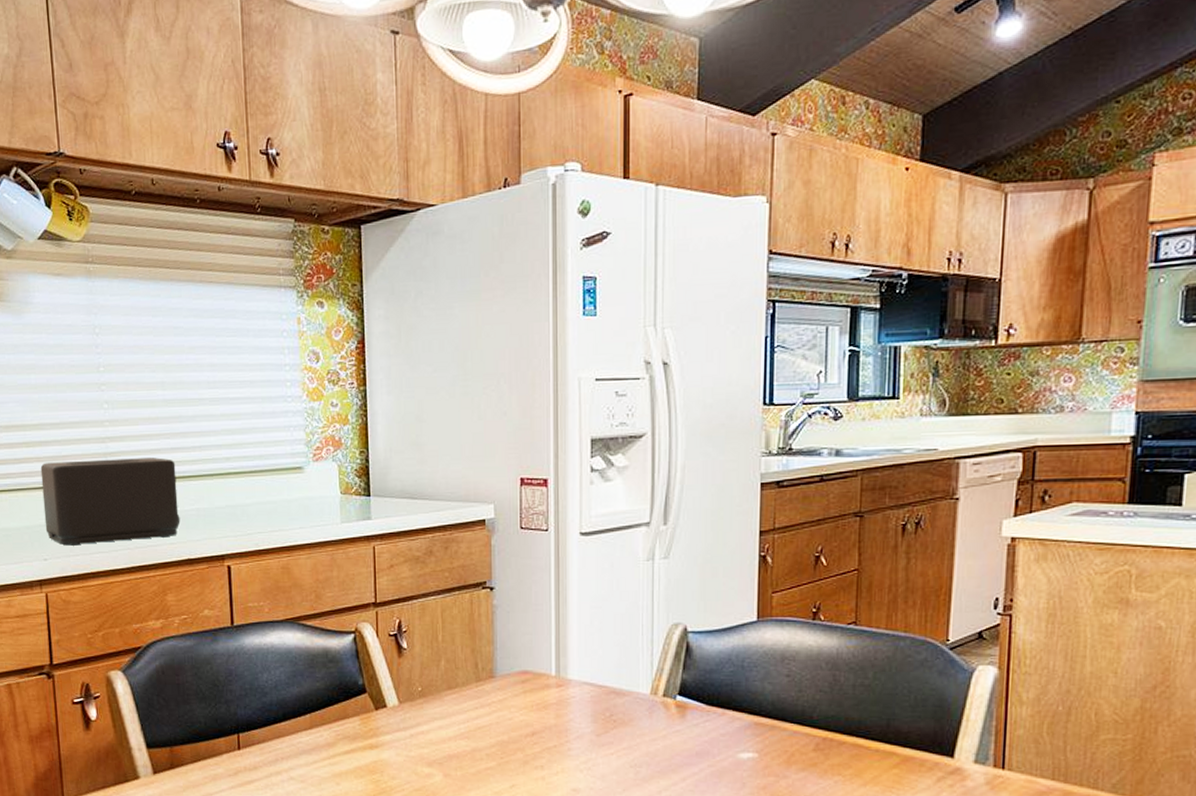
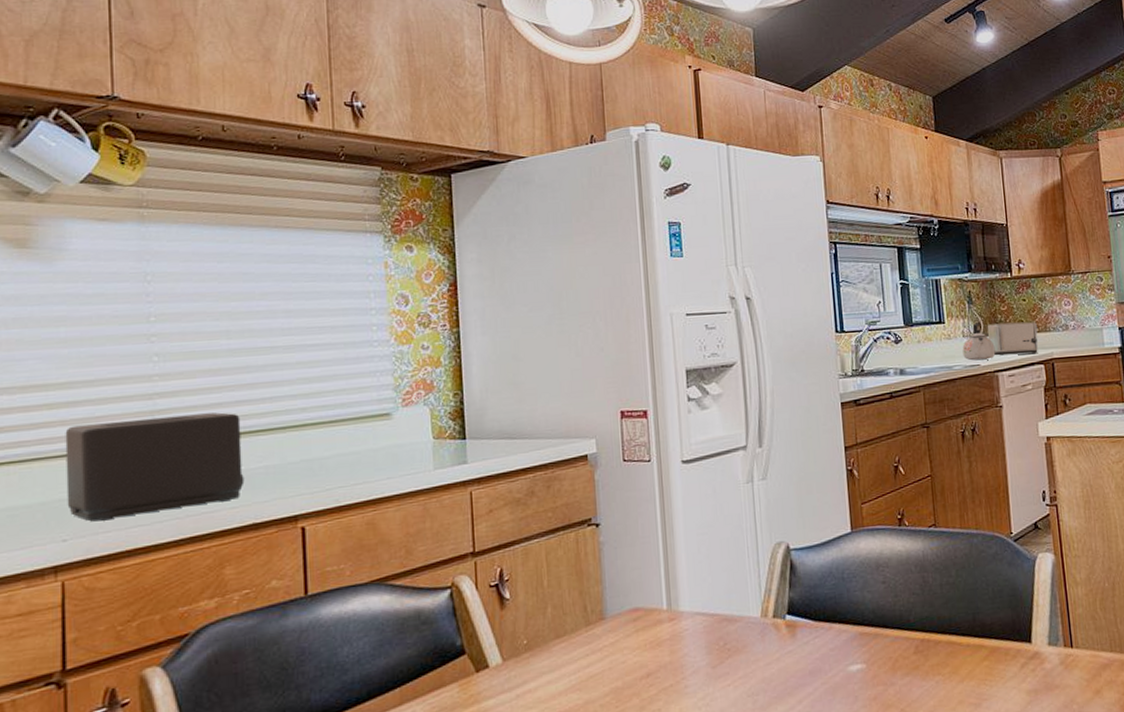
kettle: none [917,399,960,444] -> present [962,322,996,361]
toaster: none [952,400,1022,440] -> present [987,321,1039,356]

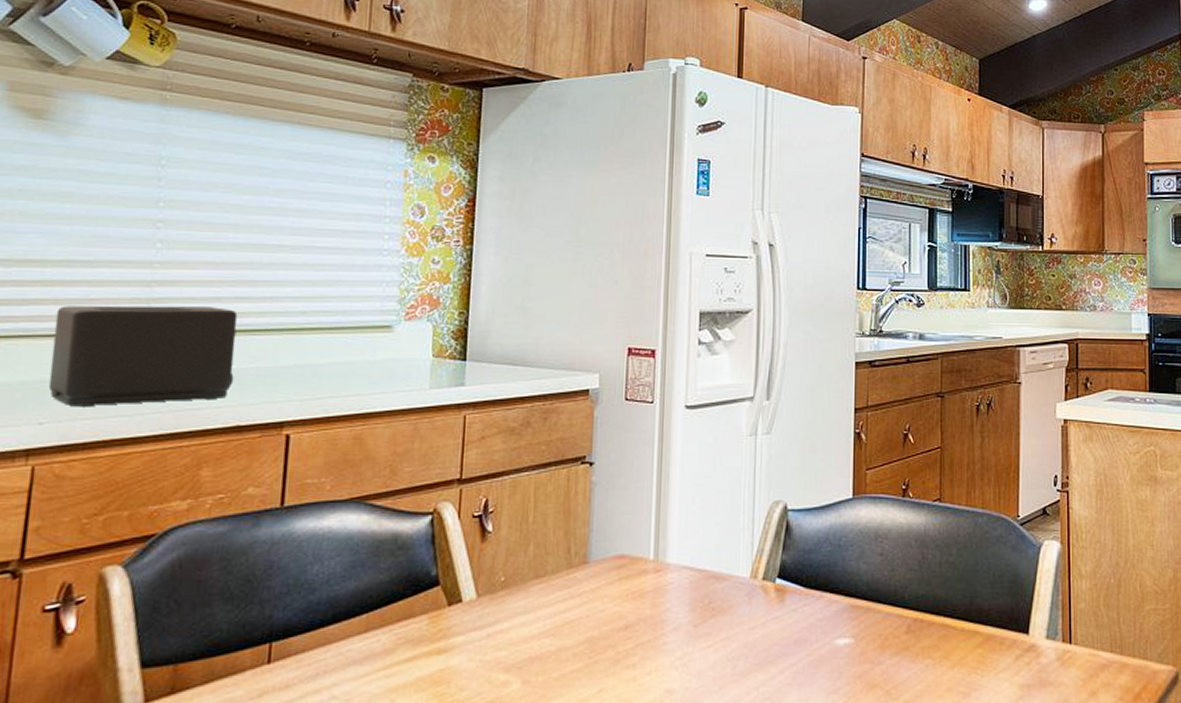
kettle: present [962,322,996,361] -> none [986,294,1019,333]
toaster: present [987,321,1039,356] -> none [1012,295,1066,332]

